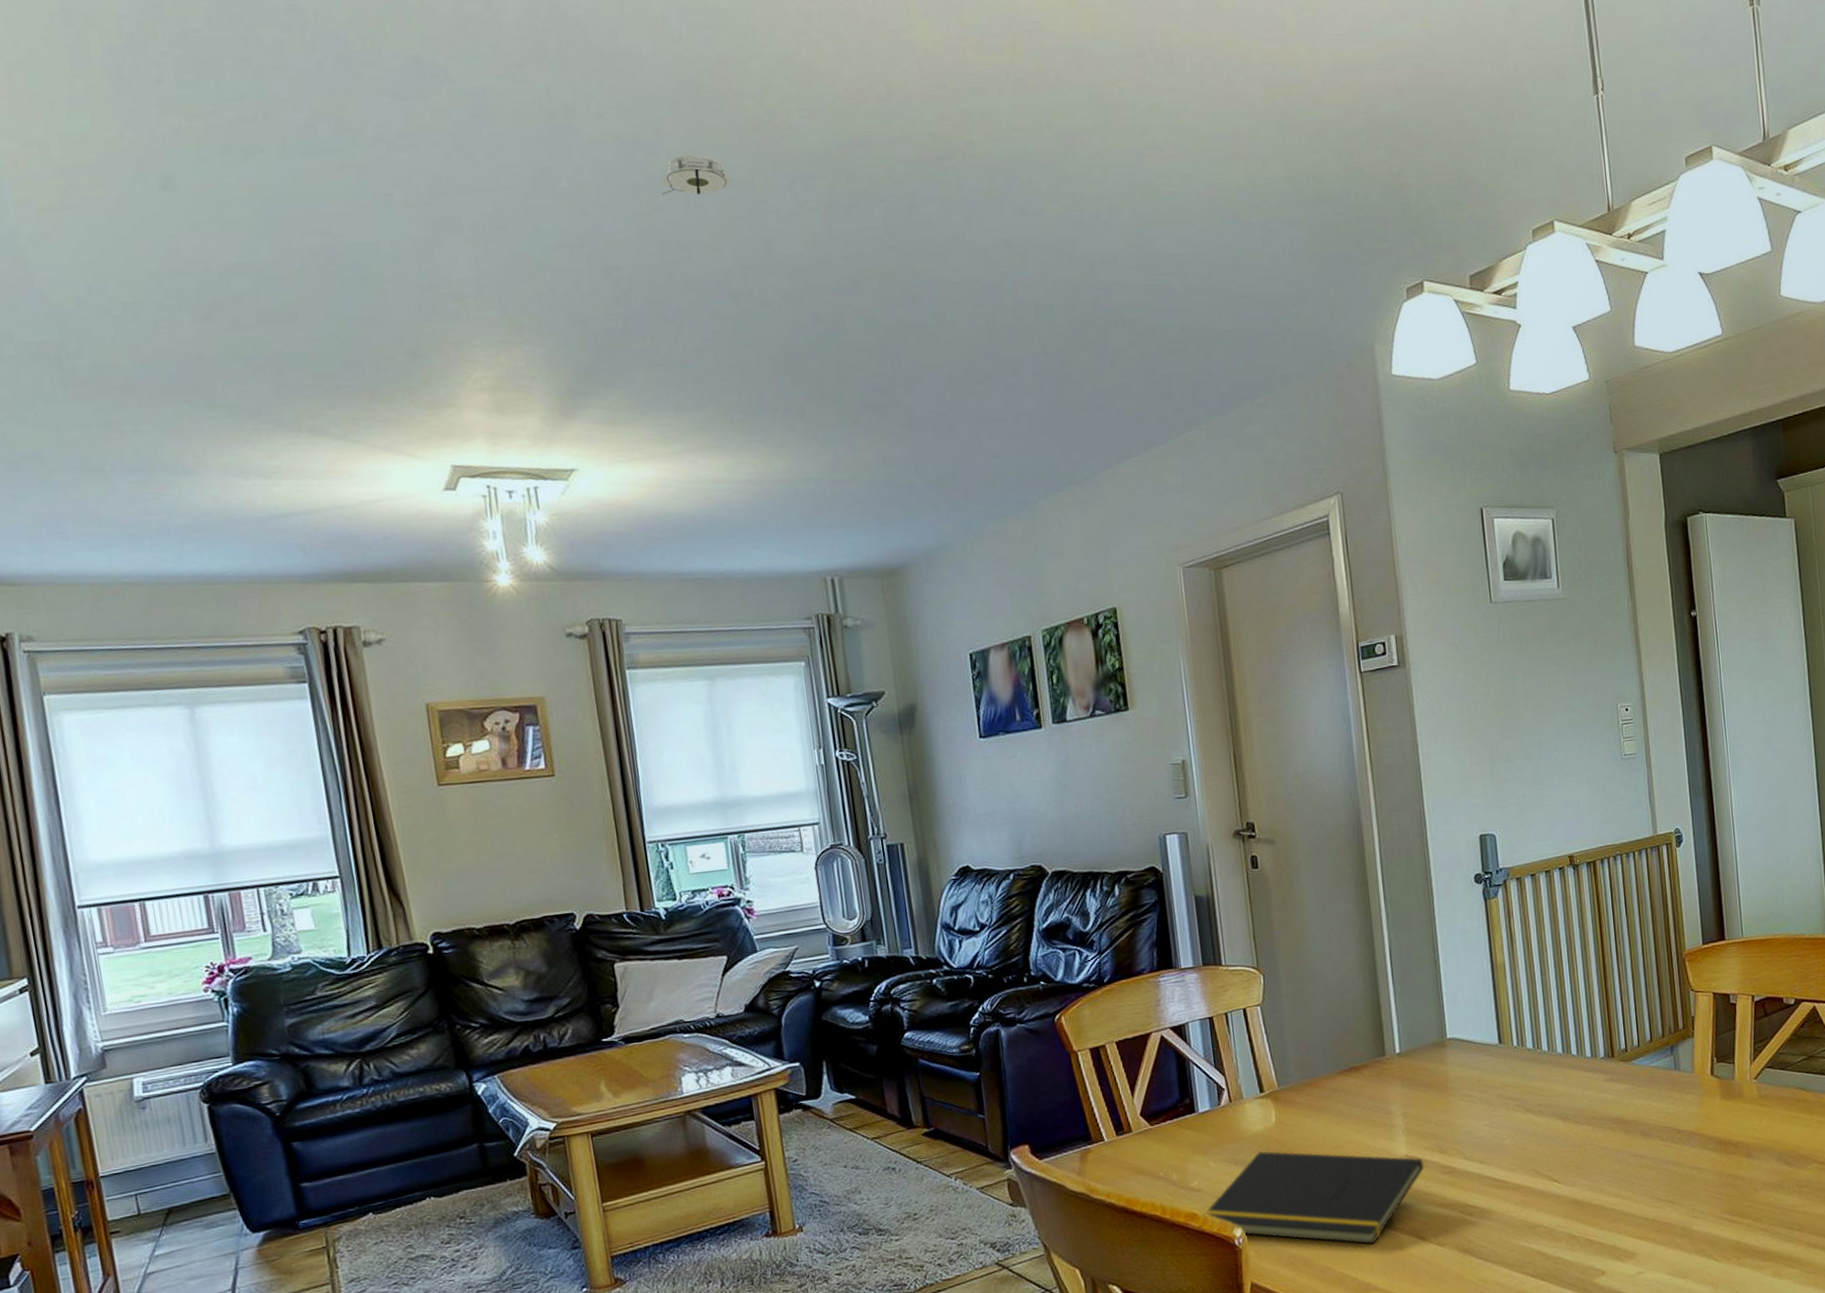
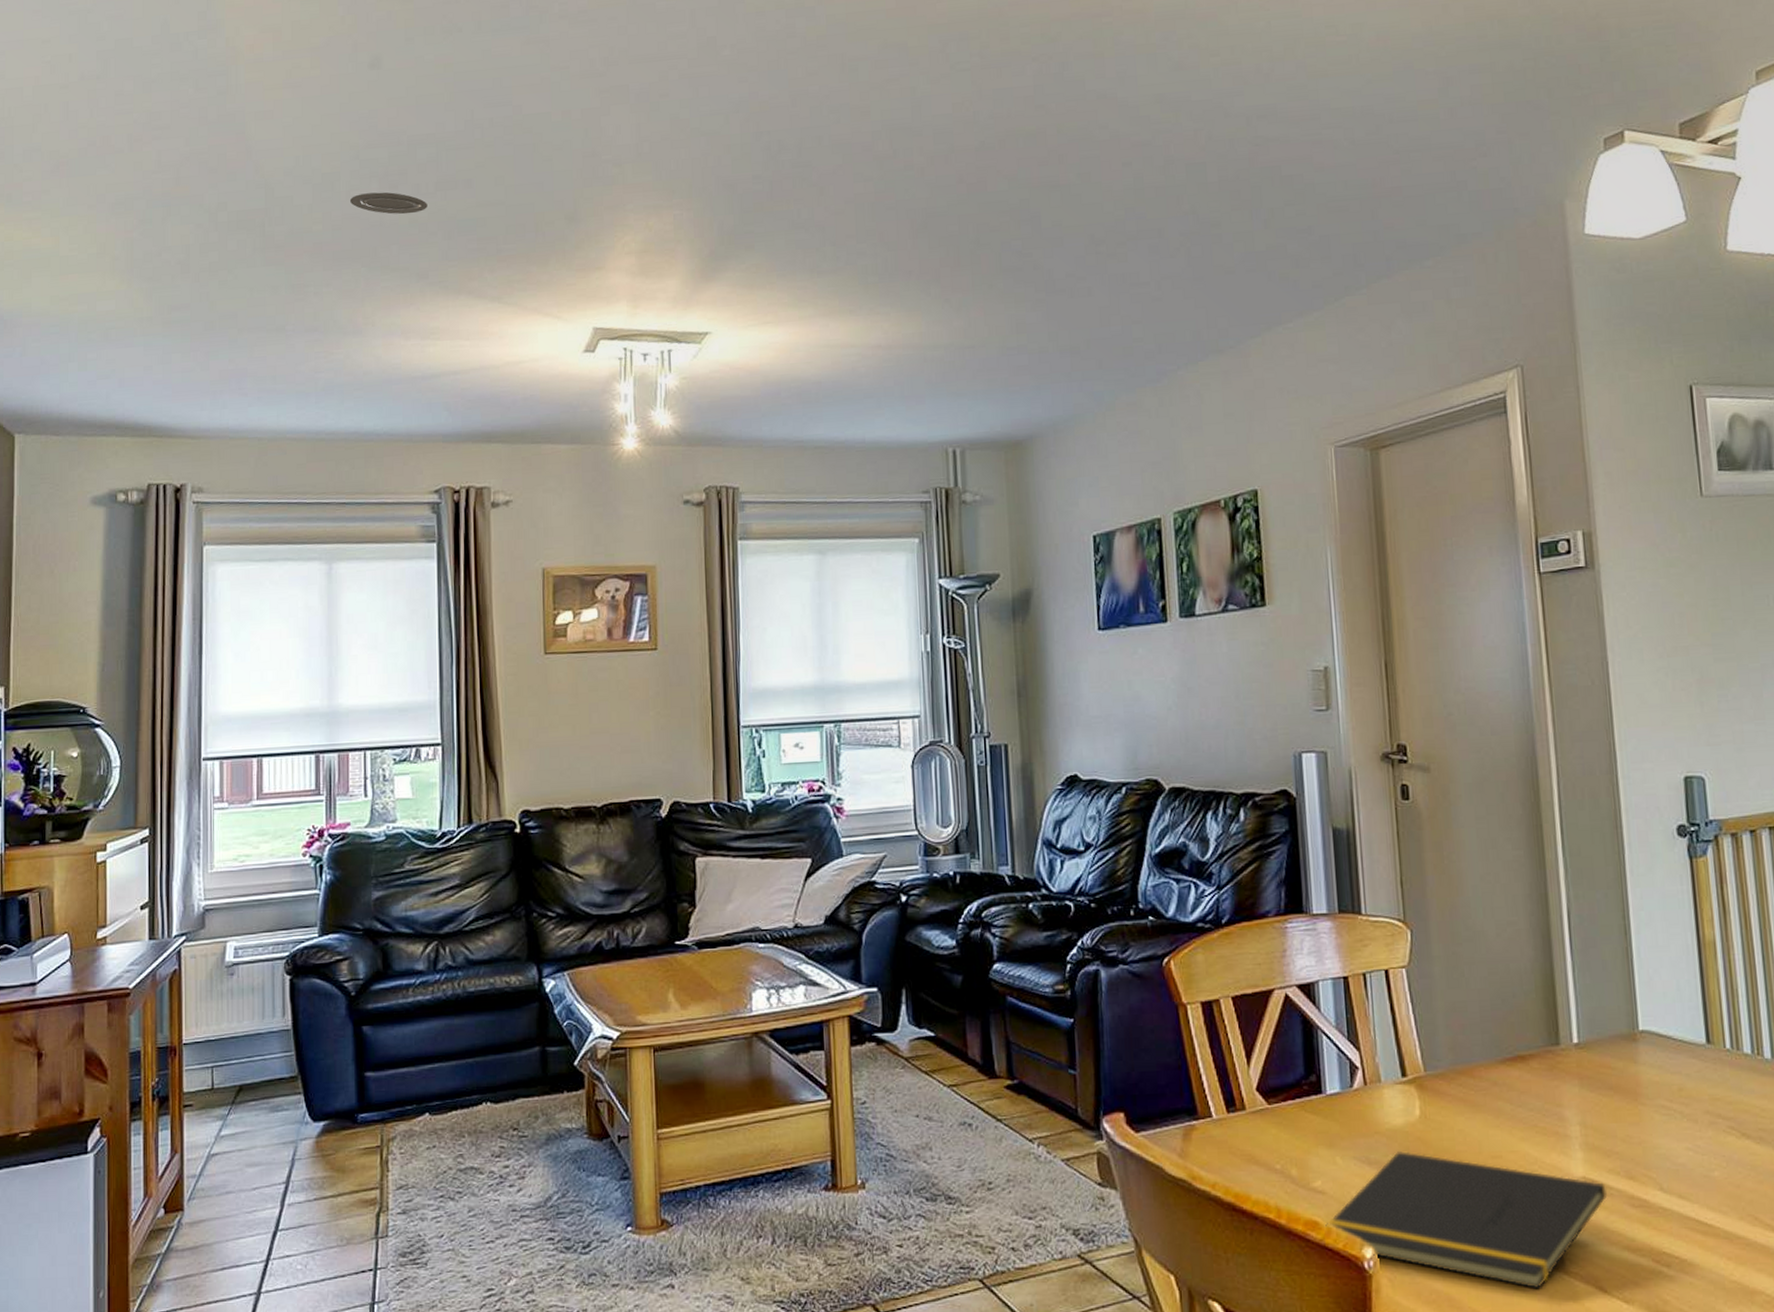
recessed light: none [158,324,251,349] -> present [349,192,428,215]
smoke detector: present [662,154,732,195] -> none [819,20,886,60]

